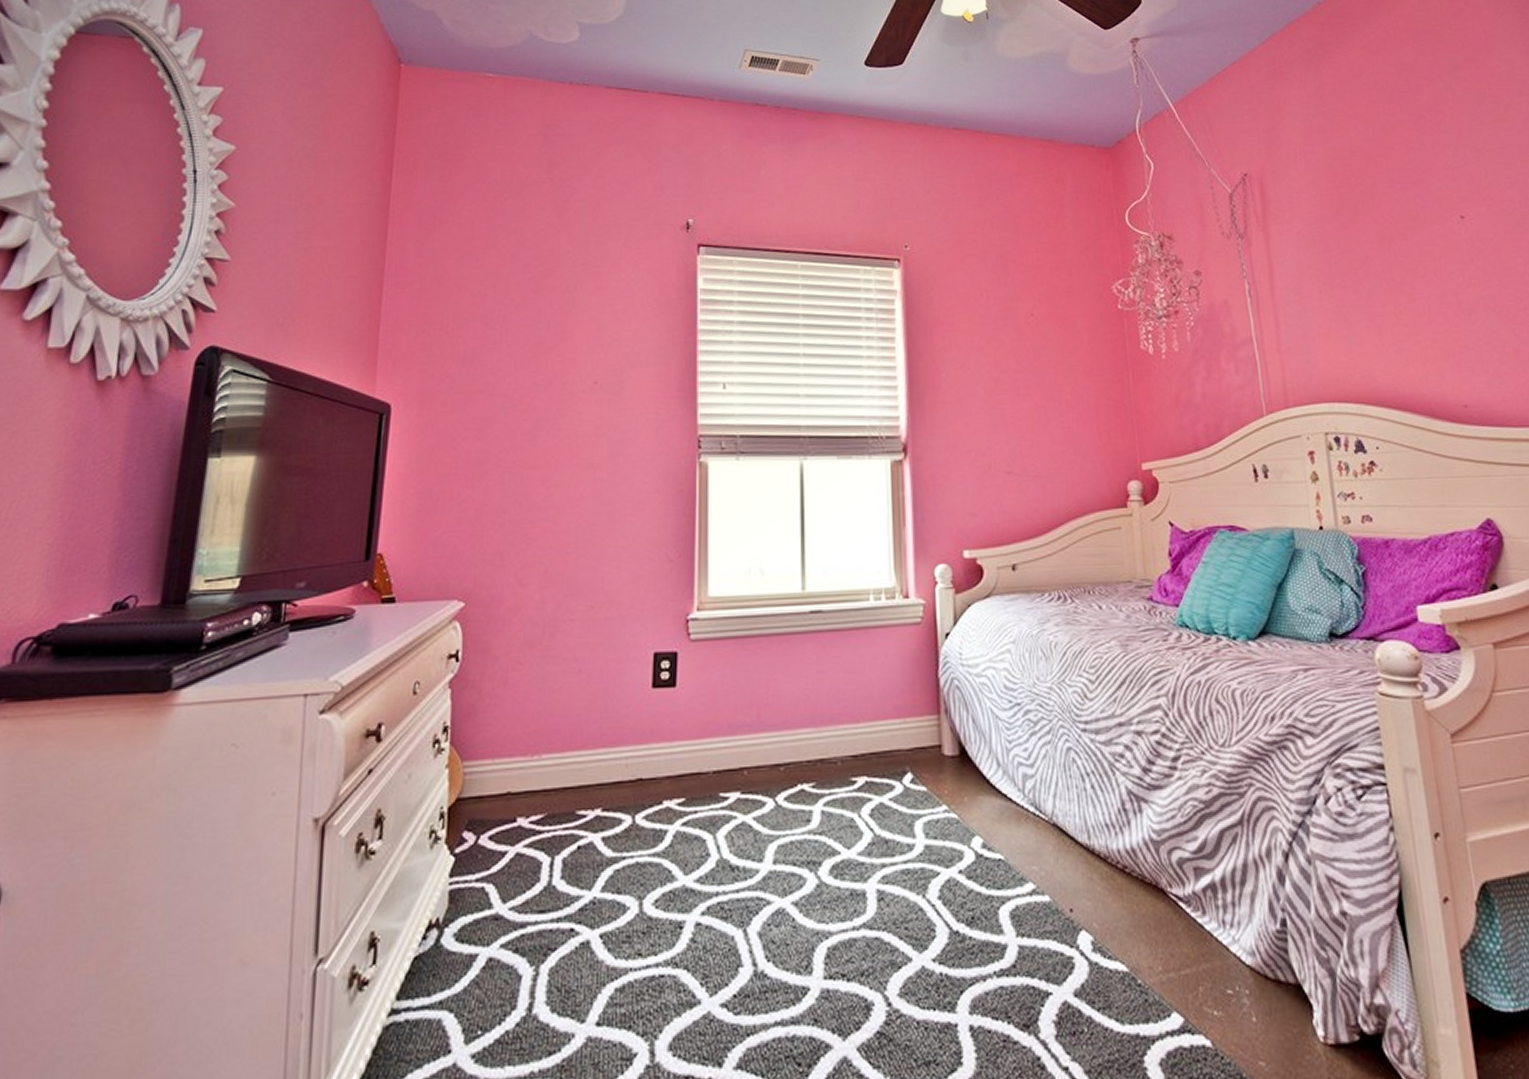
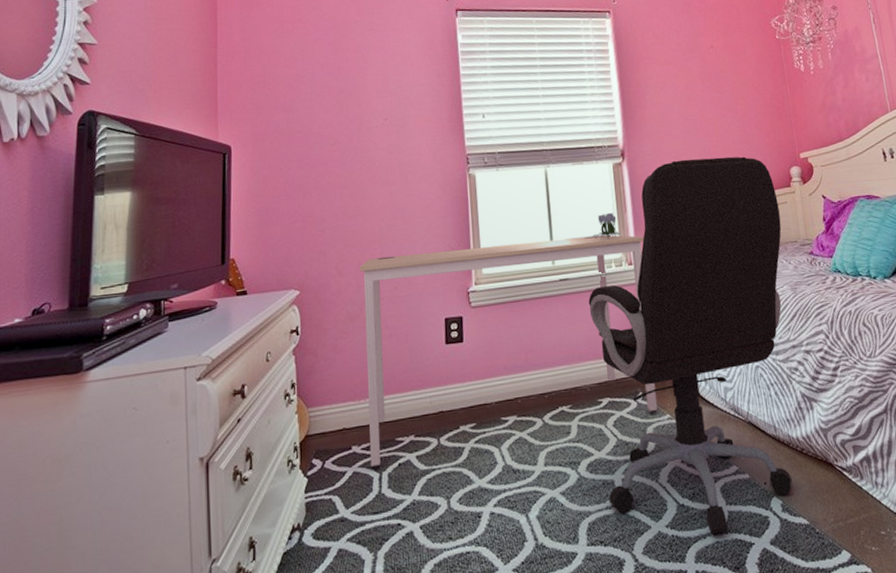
desk: none [539,555,932,849] -> present [360,234,658,468]
office chair: none [847,461,1112,977] -> present [588,156,793,535]
flowering plant: none [859,525,896,562] -> present [593,212,621,240]

